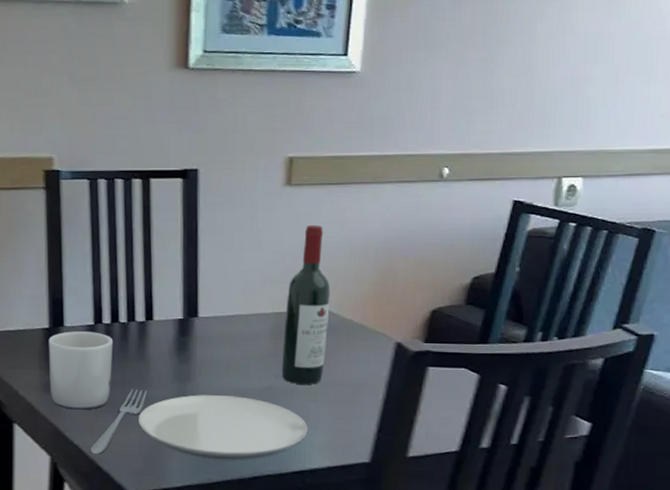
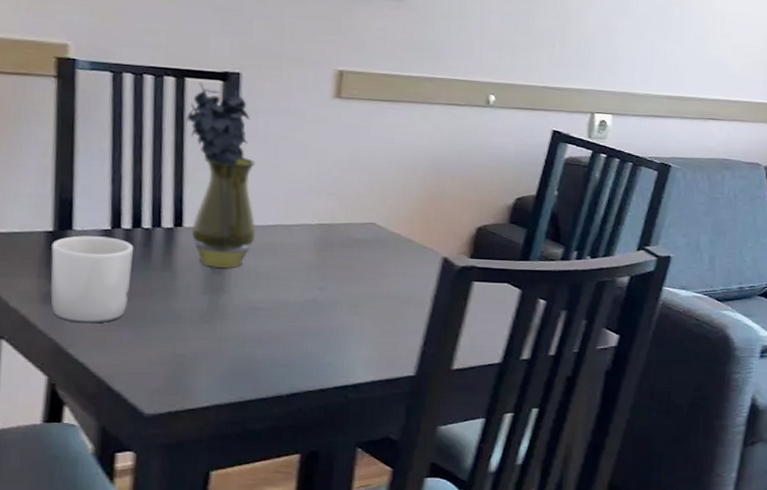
fork: present [91,389,148,454] -> none [100,301,173,373]
plate: present [139,395,308,460] -> none [161,307,352,376]
vase: none [152,182,217,359] -> present [186,82,256,269]
wine bottle: present [281,225,331,385] -> none [325,139,379,298]

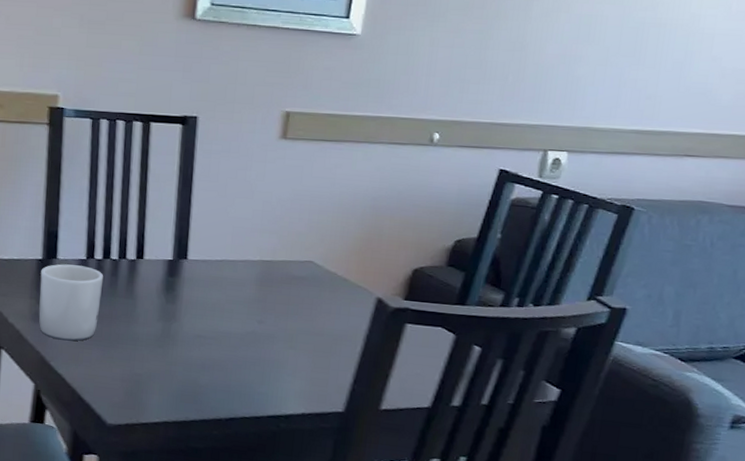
vase: present [186,82,256,269] -> none [150,126,207,299]

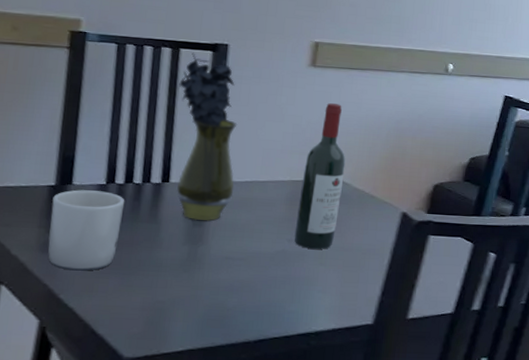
vase: none [150,126,207,299] -> present [177,52,238,221]
wine bottle: none [264,179,318,333] -> present [294,103,346,249]

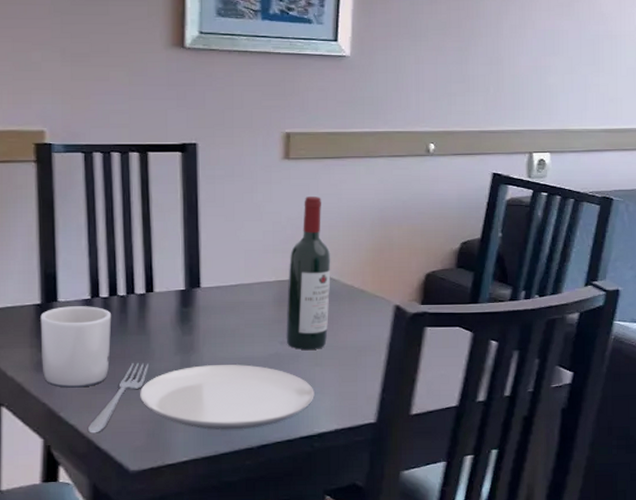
fork: none [86,250,157,318] -> present [88,363,150,434]
plate: none [143,257,316,323] -> present [140,365,314,429]
vase: present [177,52,238,221] -> none [151,155,220,329]

